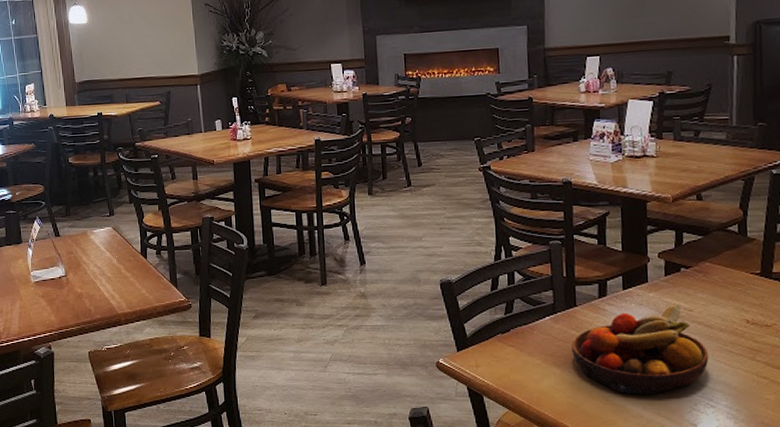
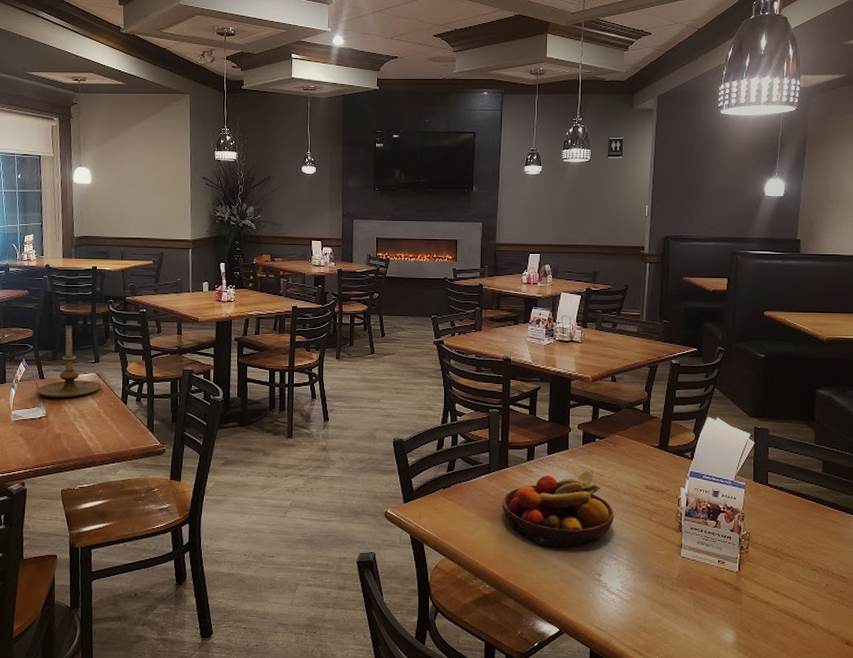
candle holder: none [53,177,120,255] -> present [36,325,102,398]

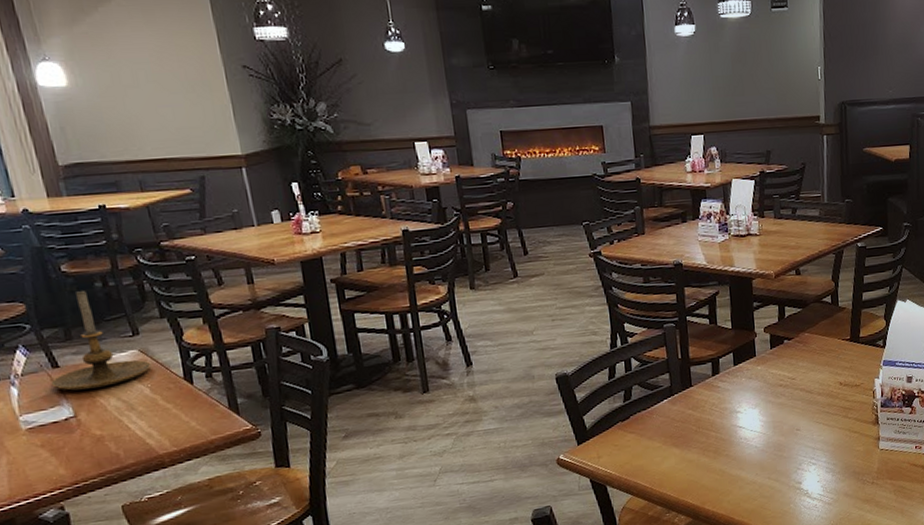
fruit bowl: present [502,470,614,547] -> none [689,375,810,464]

